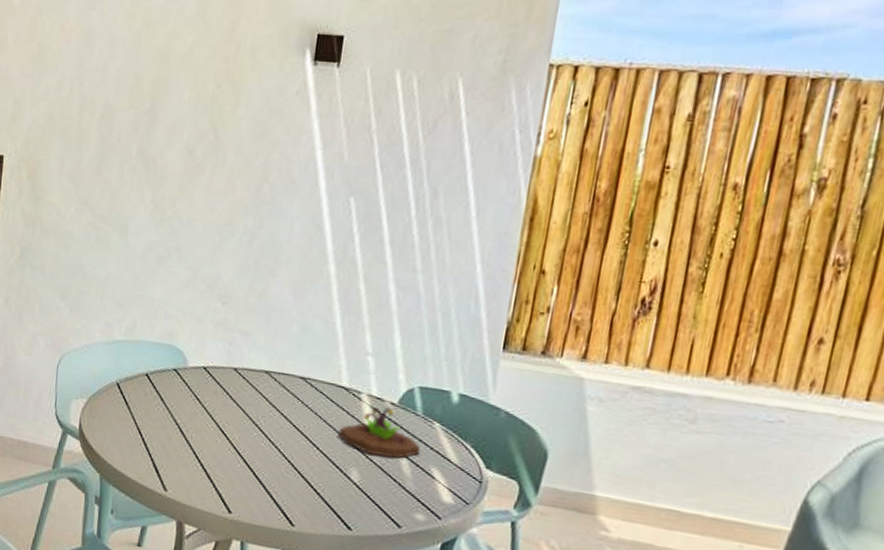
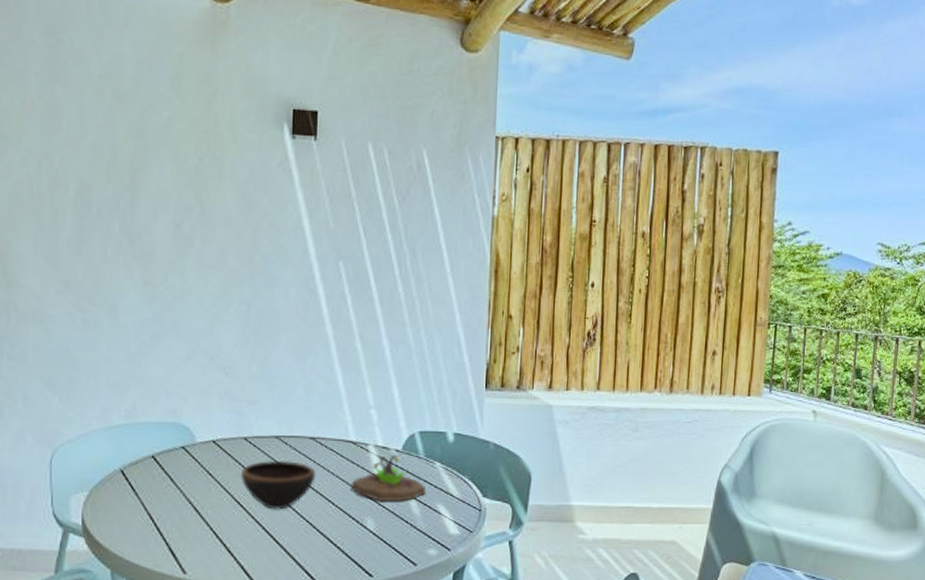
bowl: none [227,394,303,446] -> present [241,459,316,510]

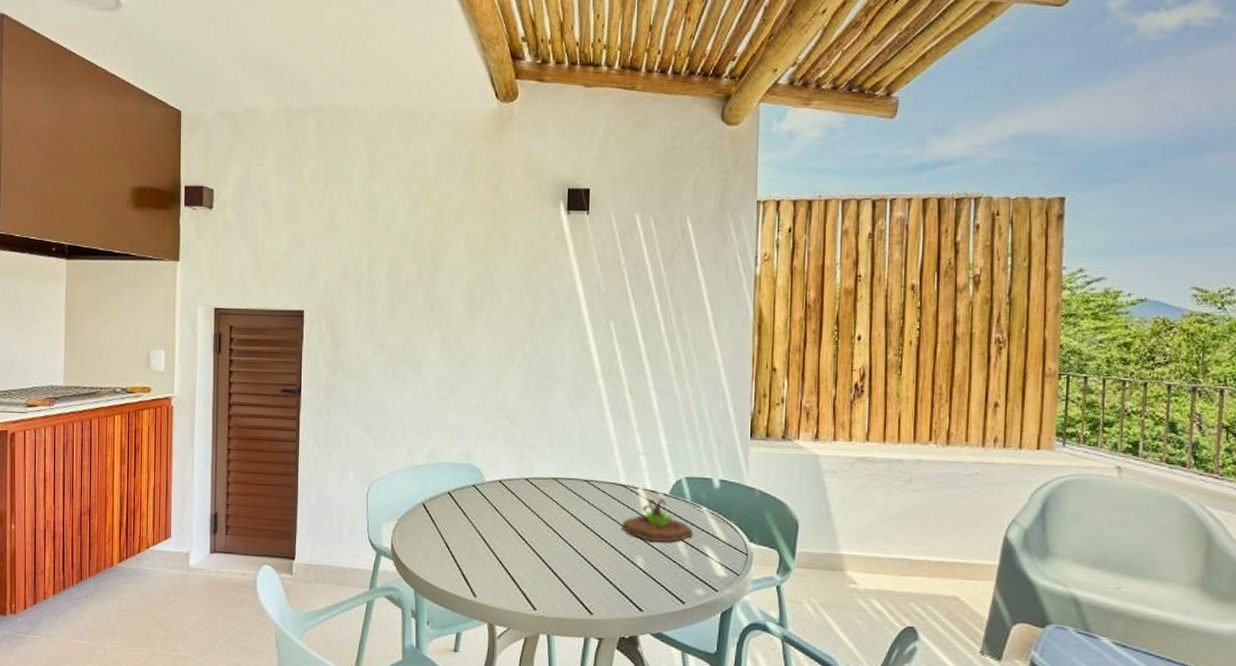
bowl: present [241,459,316,510] -> none [524,499,590,545]

